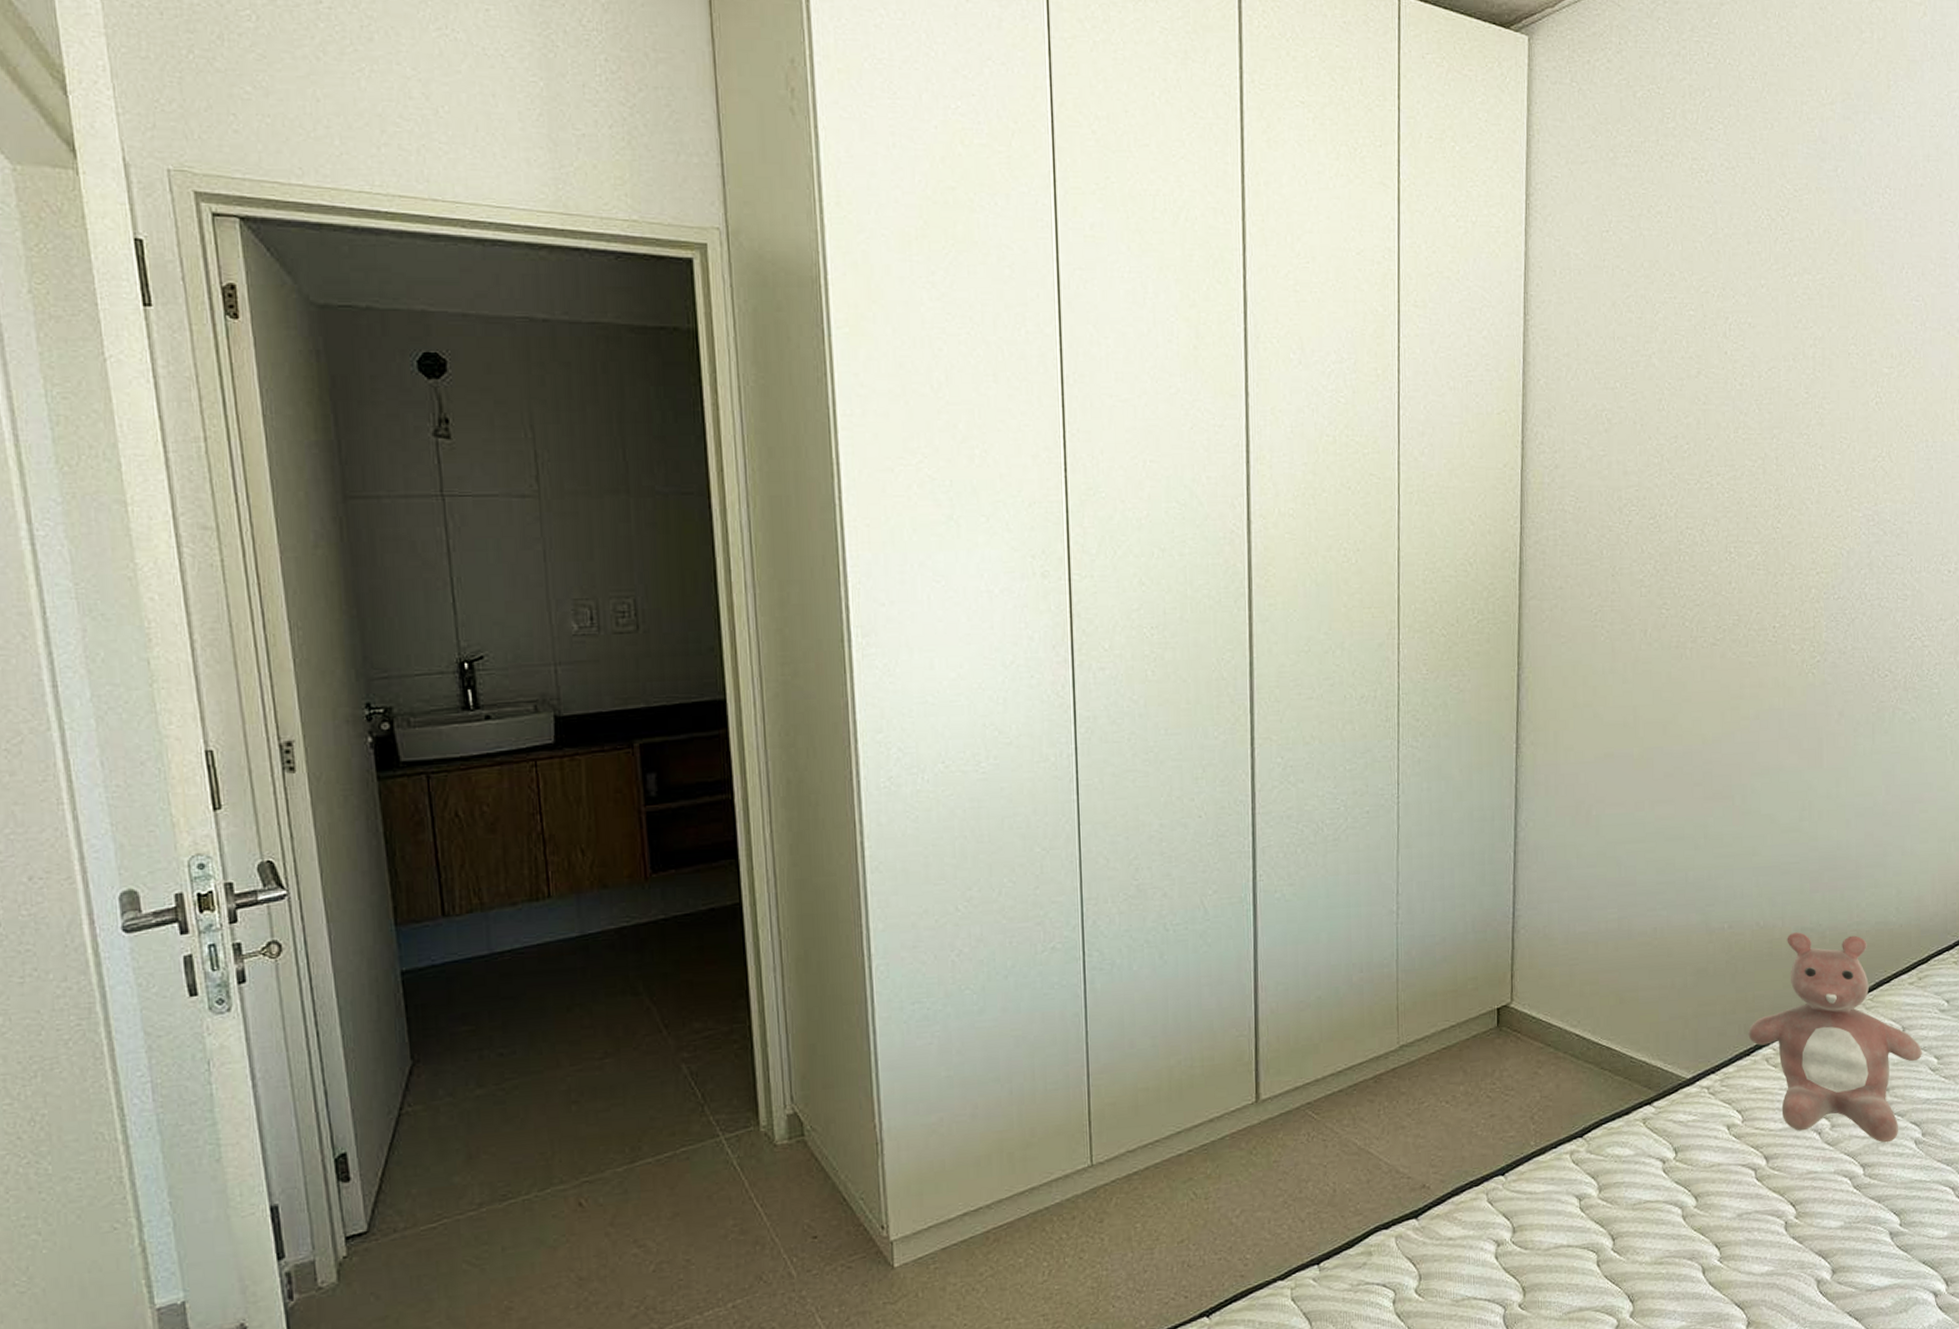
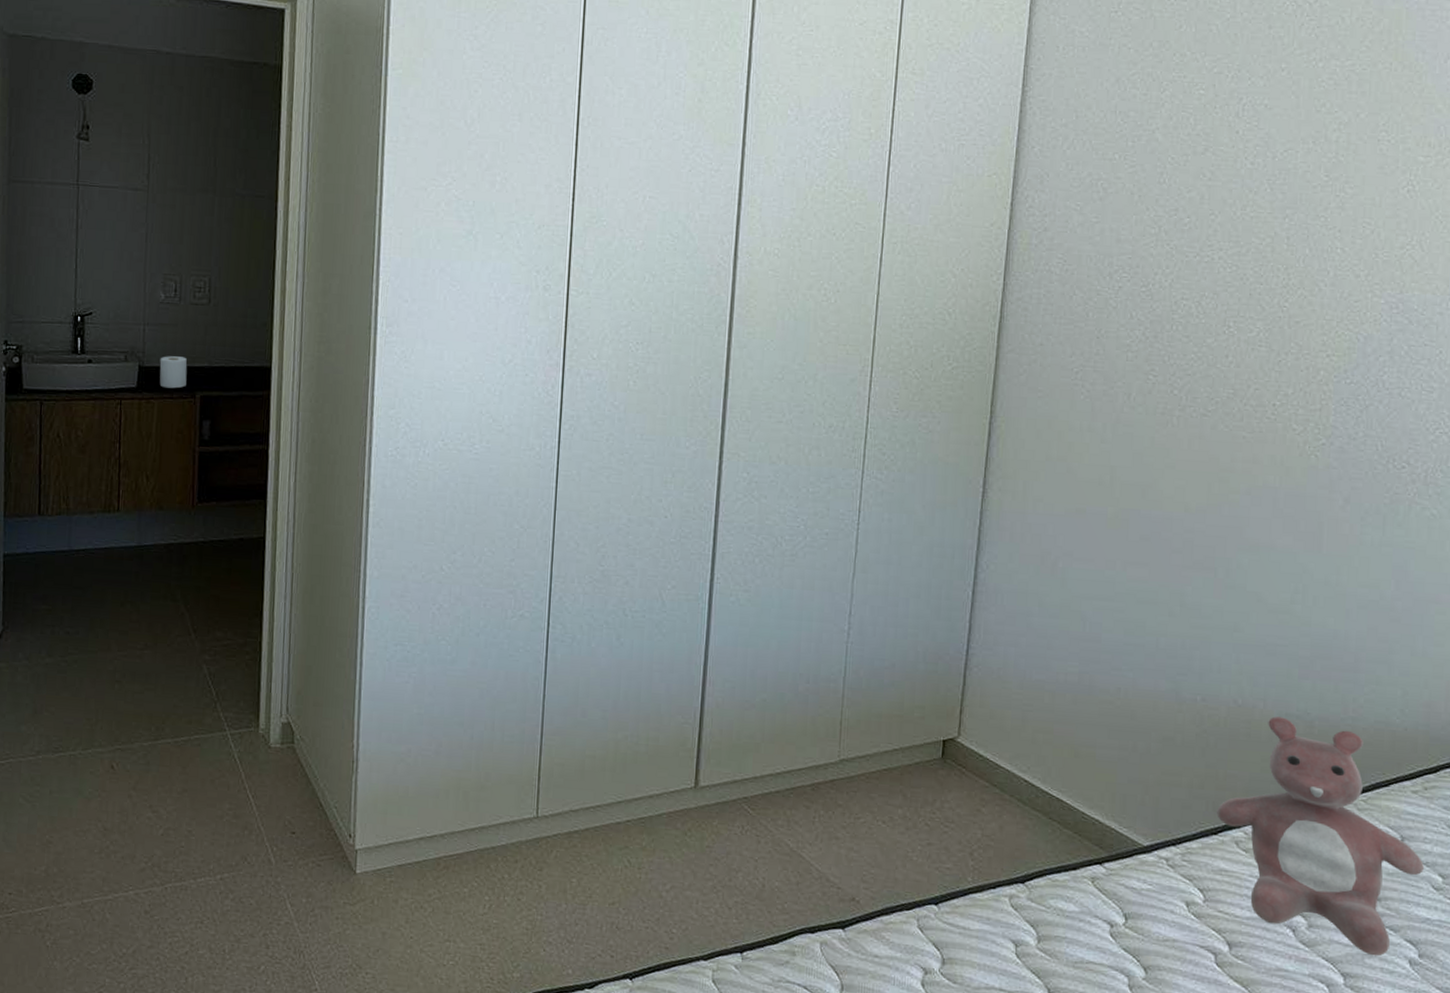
toilet paper roll: none [581,699,620,740] -> present [159,356,188,389]

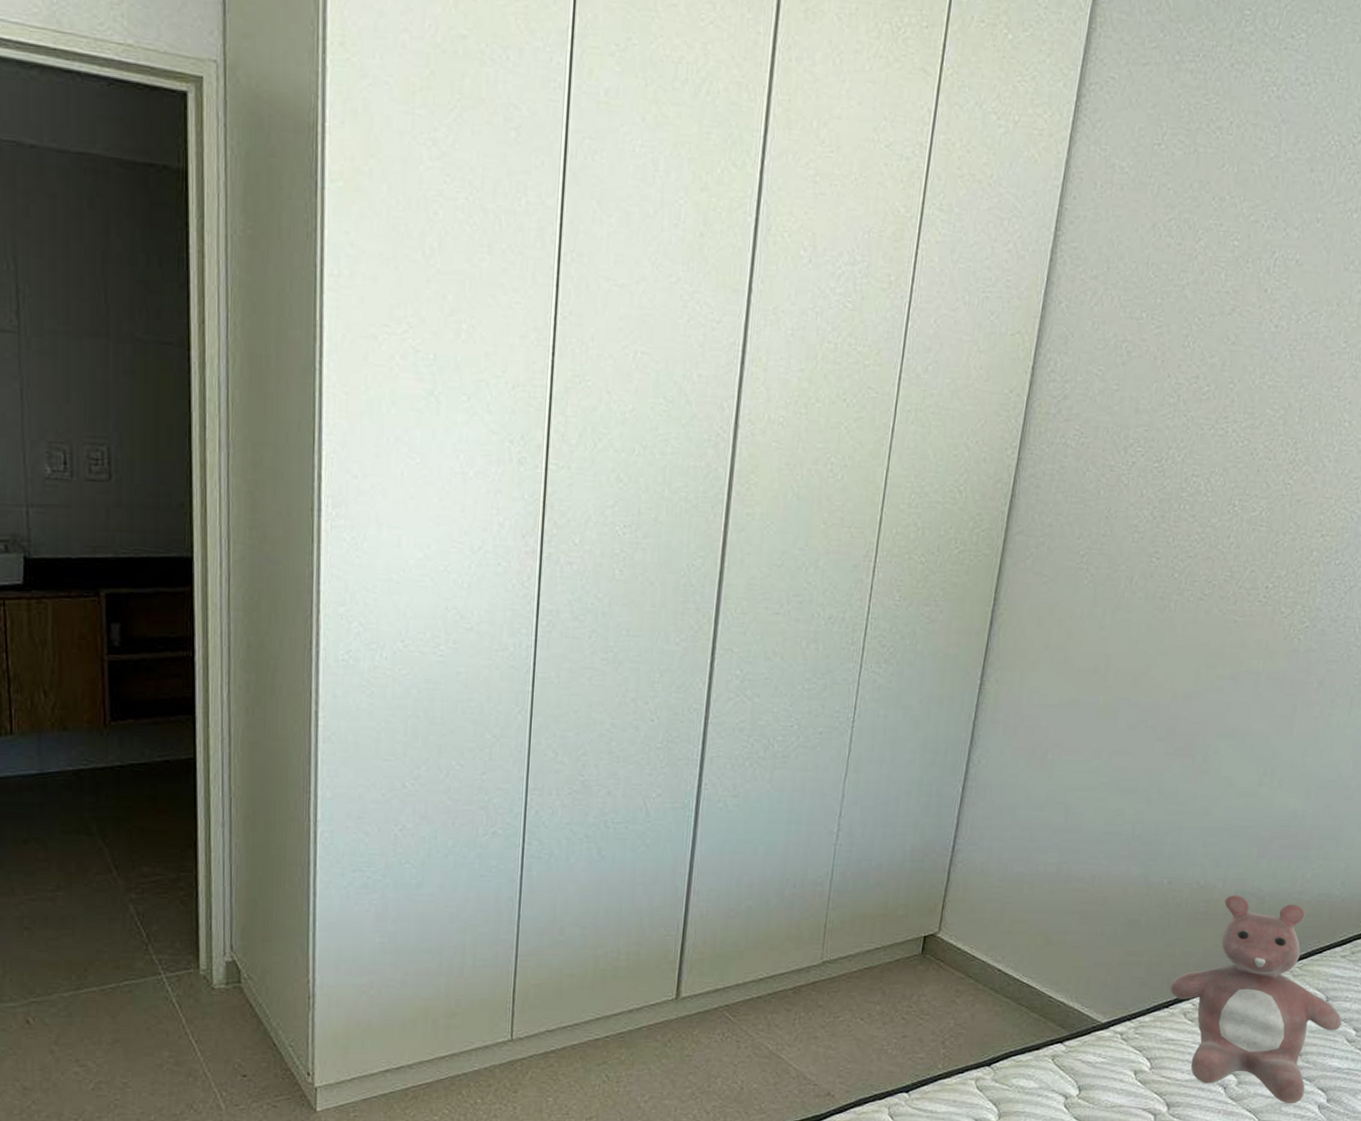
toilet paper roll: present [159,356,188,389] -> none [50,545,87,585]

